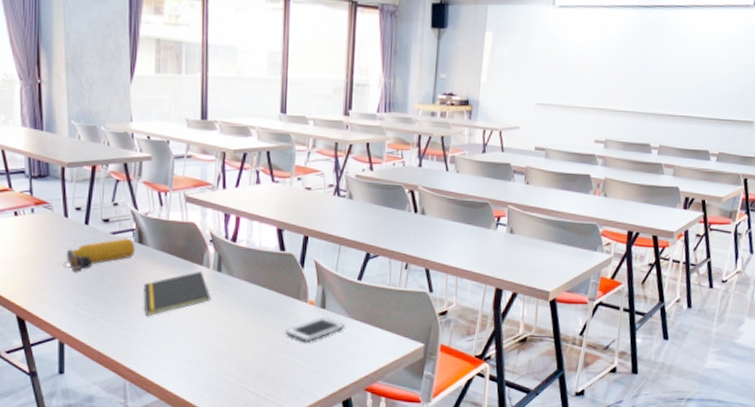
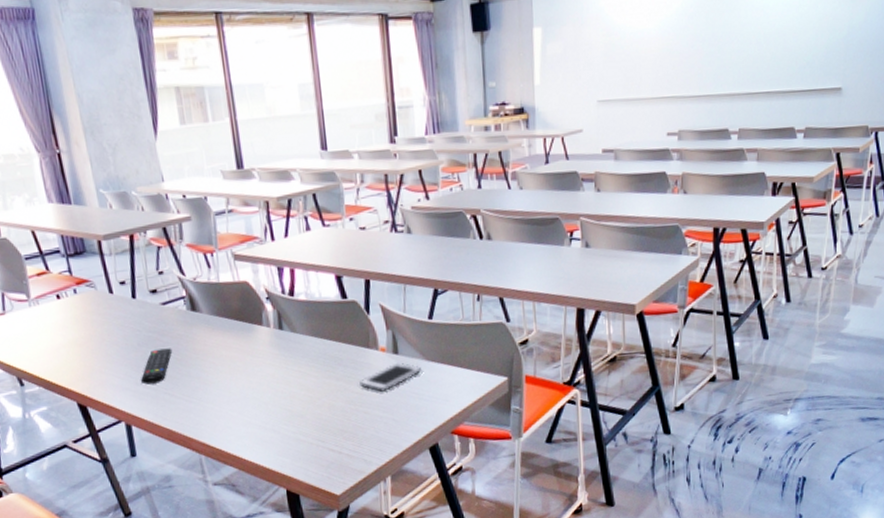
water bottle: present [63,238,135,272] -> none [116,306,189,350]
remote control: none [79,275,115,307] -> present [140,348,173,385]
notepad: present [143,271,211,316] -> none [204,331,277,385]

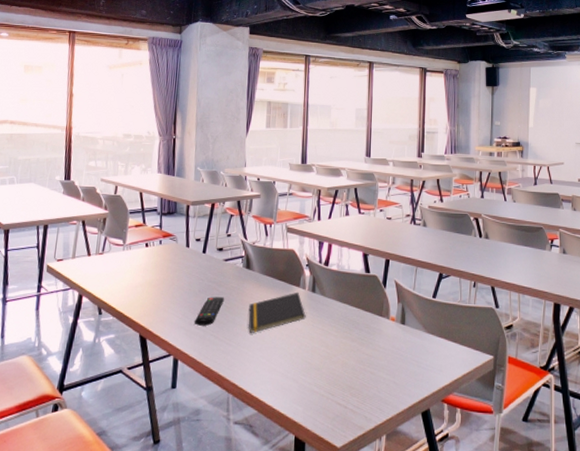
notepad: none [204,331,277,385] -> present [248,292,306,333]
cell phone: present [359,362,421,392] -> none [370,332,422,356]

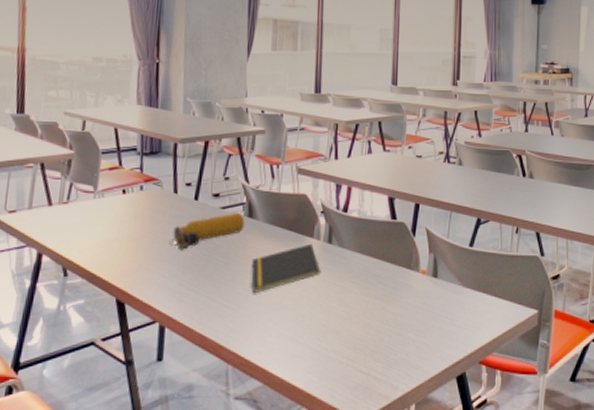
water bottle: none [182,264,243,295] -> present [169,212,245,250]
remote control: present [194,297,225,326] -> none [184,251,222,286]

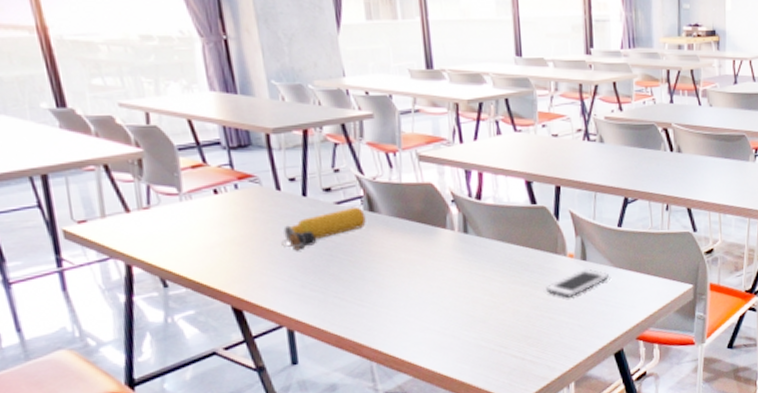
notepad: present [250,243,321,293] -> none [381,234,460,289]
cell phone: none [397,286,457,314] -> present [546,268,609,298]

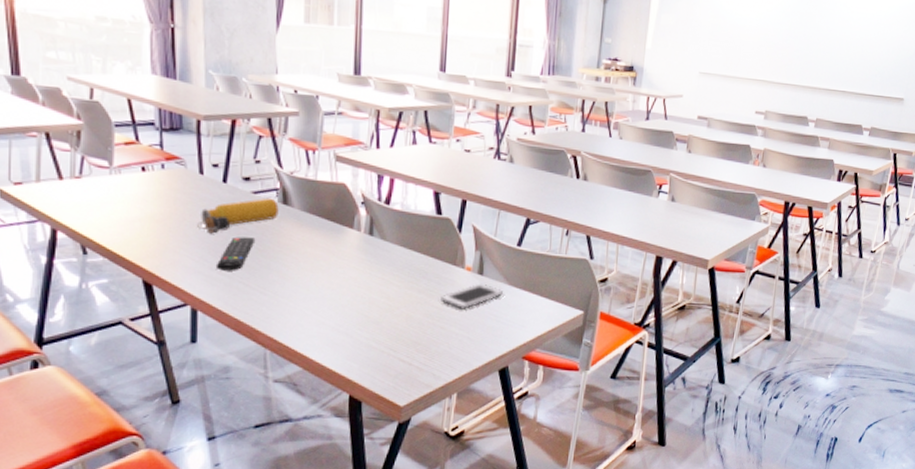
remote control: none [307,249,346,288] -> present [215,237,256,271]

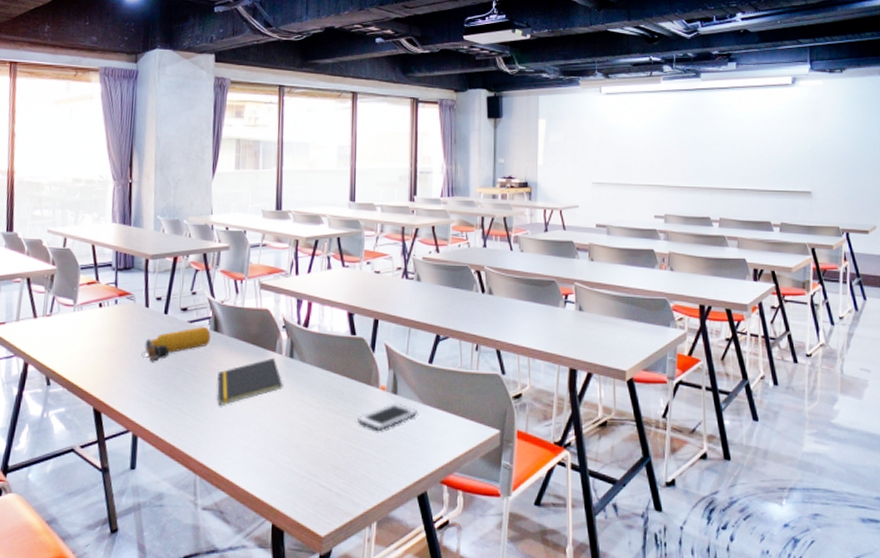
remote control: present [215,237,256,271] -> none [155,364,190,397]
notepad: none [287,234,362,281] -> present [216,357,283,405]

